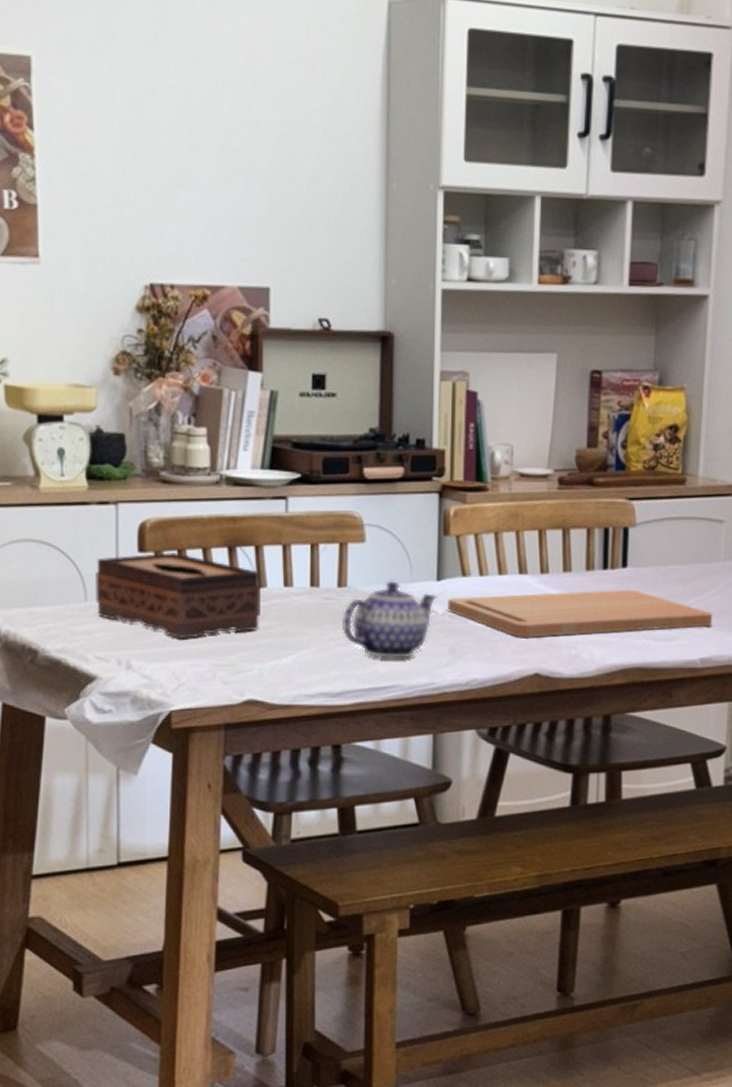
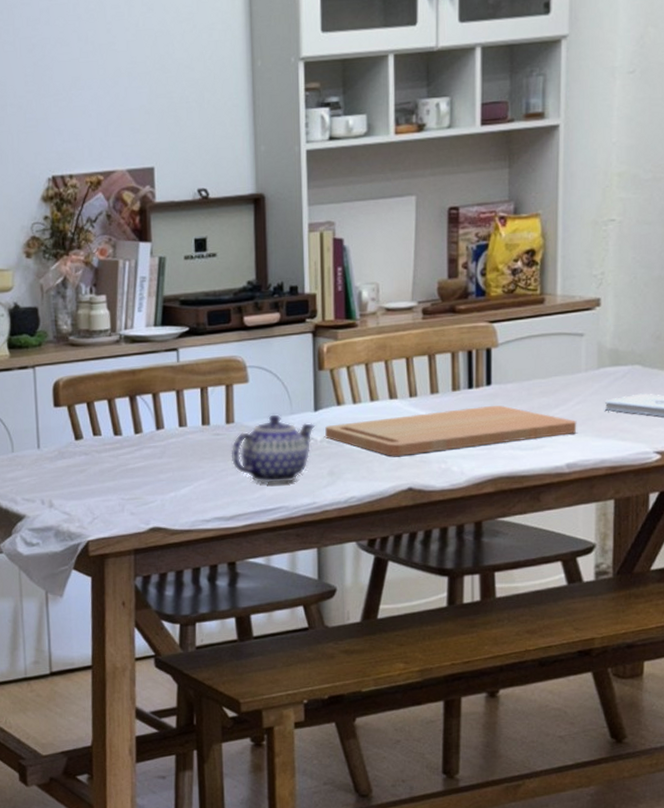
tissue box: present [95,552,261,638] -> none [19,405,160,478]

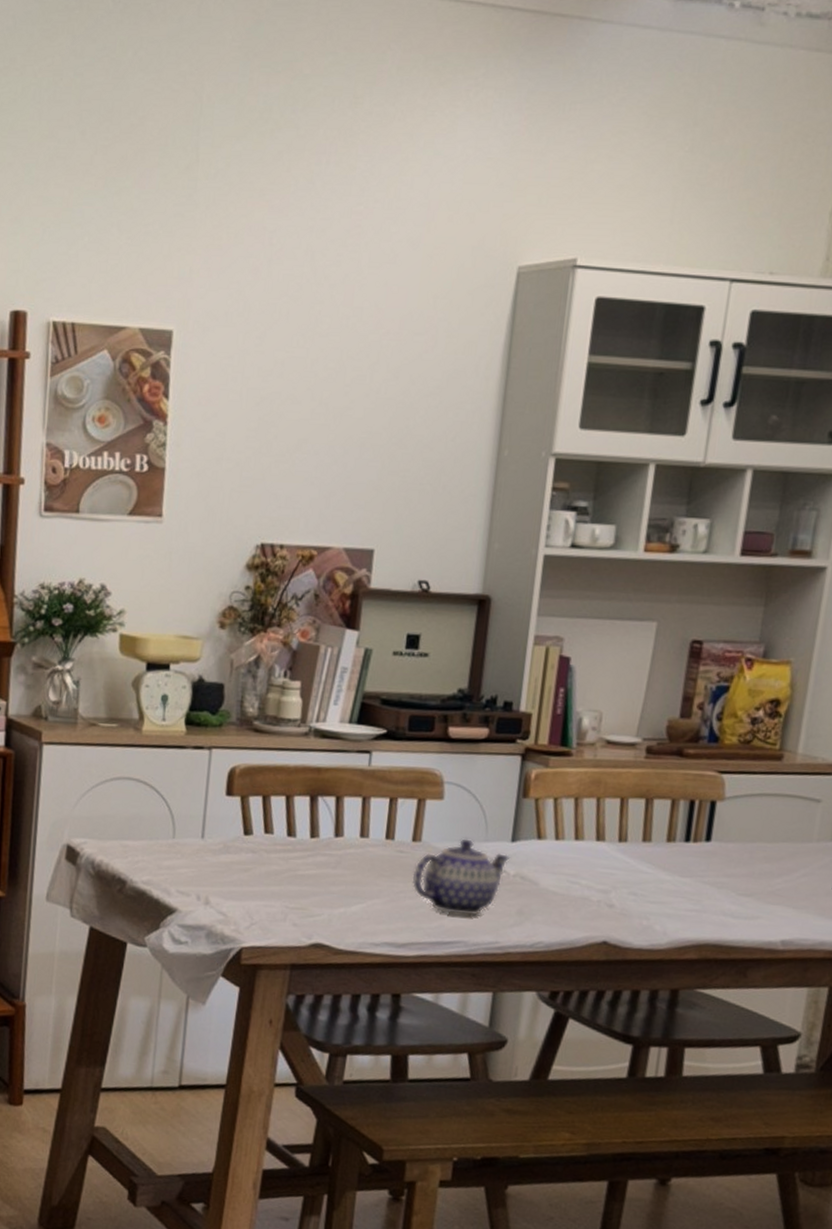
cutting board: present [325,405,577,456] -> none [519,859,800,909]

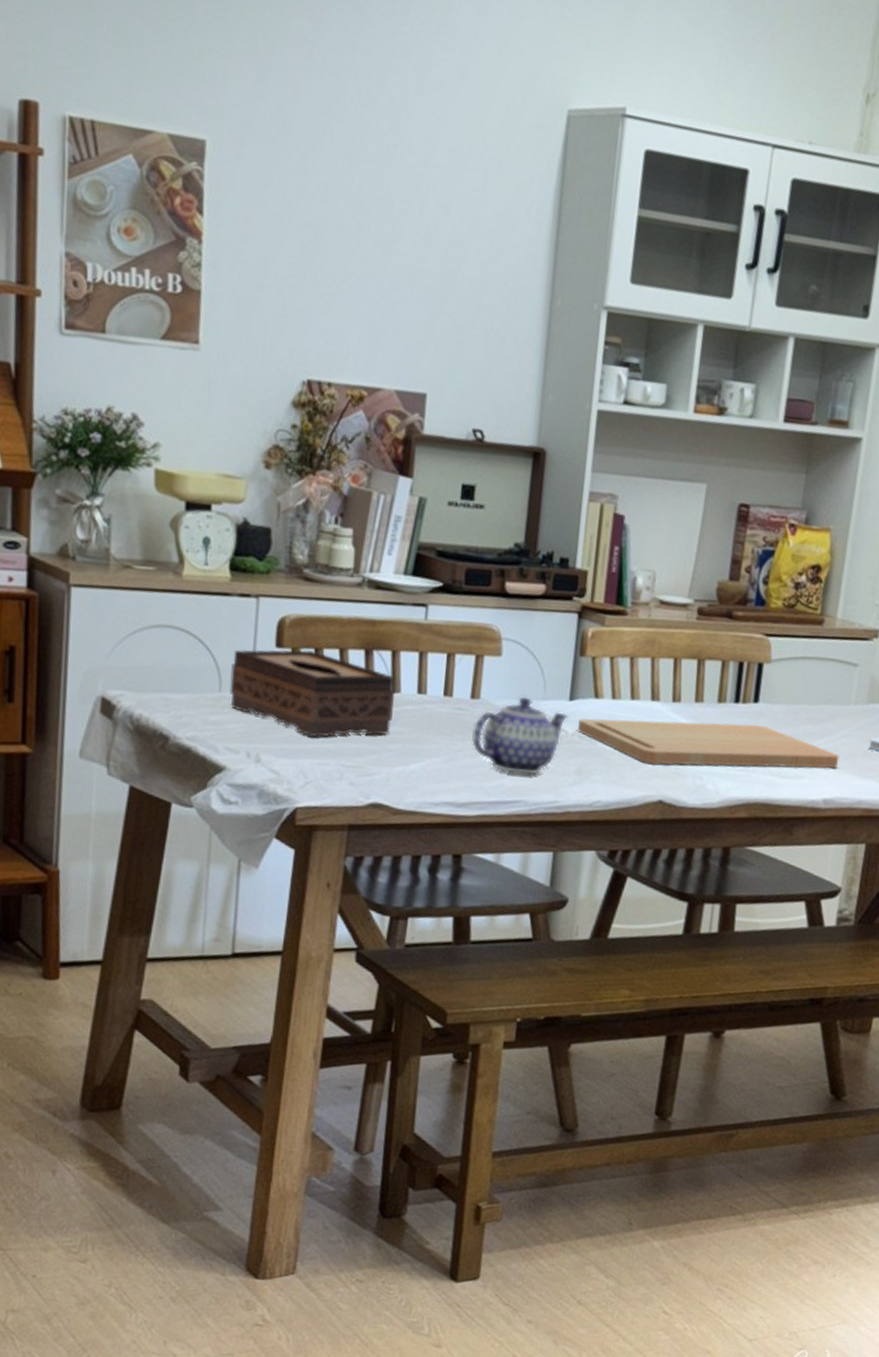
tissue box: none [182,797,338,880] -> present [229,649,394,737]
cutting board: none [519,859,800,909] -> present [578,718,840,769]

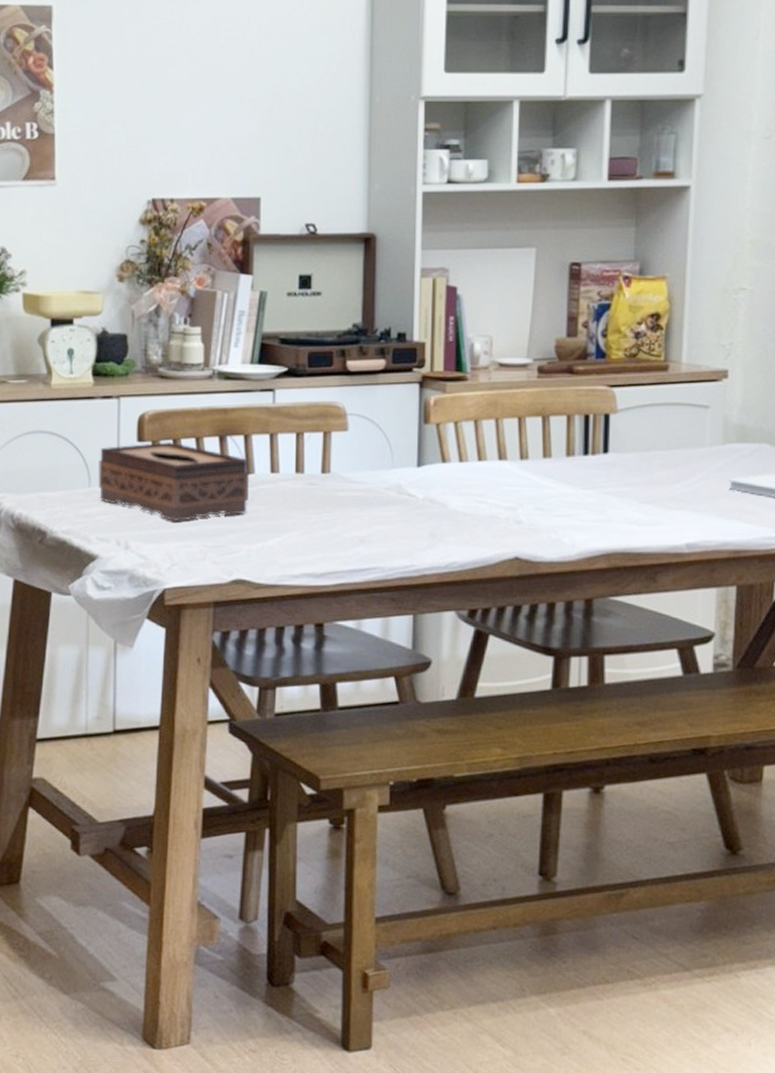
teapot: present [471,697,569,775] -> none [325,467,418,541]
cutting board: present [578,718,840,769] -> none [428,475,699,522]

